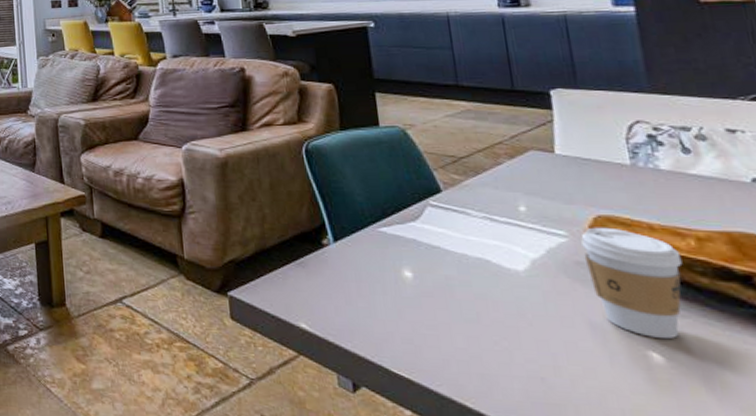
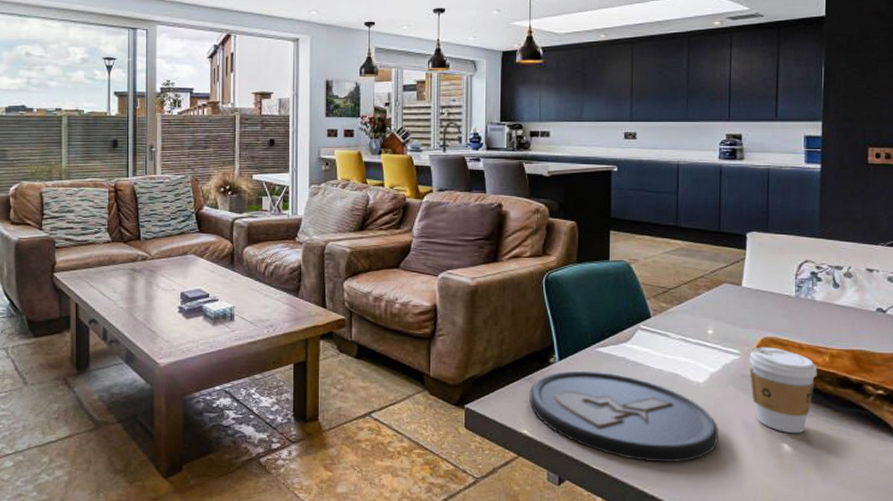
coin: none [302,254,558,370] -> present [529,370,718,463]

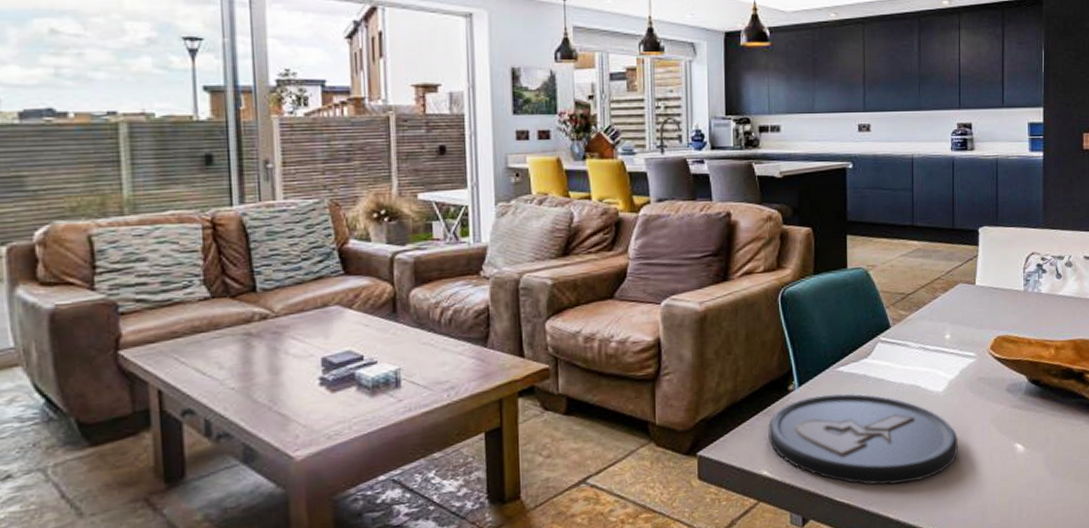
coffee cup: present [749,347,818,434] -> none [984,345,1045,433]

